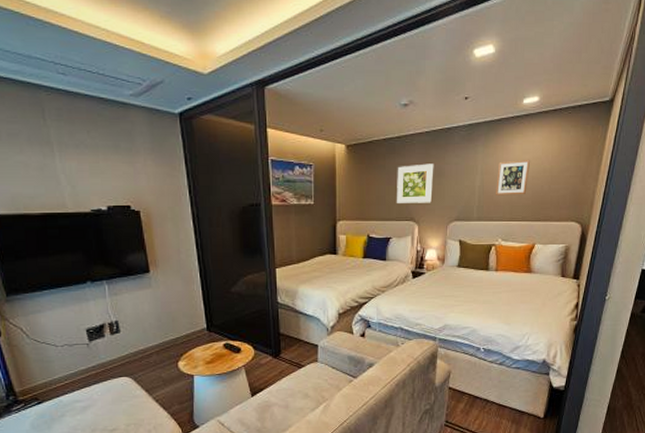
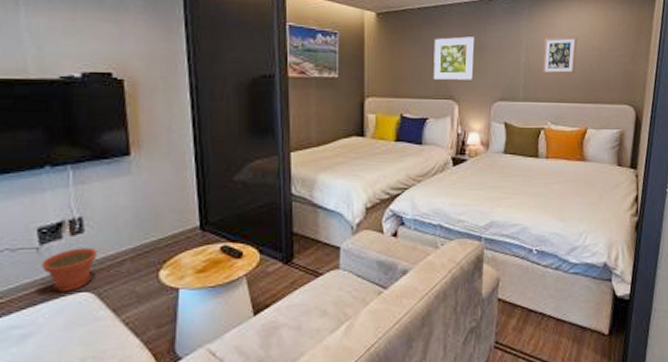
plant pot: none [91,344,132,376] -> present [41,247,98,292]

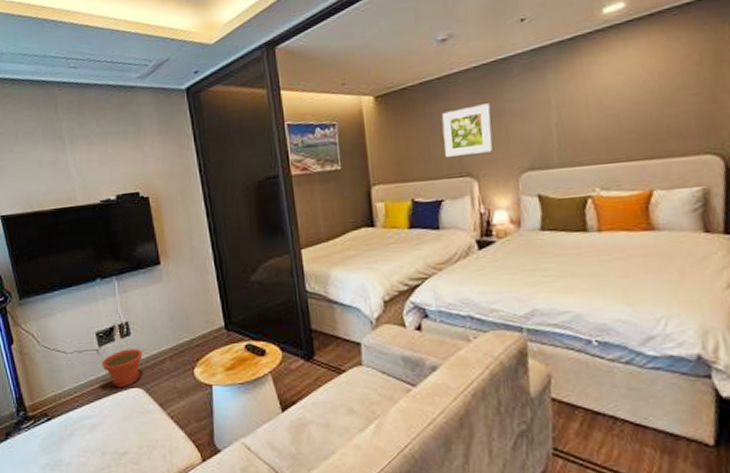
picture frame: present [541,36,577,75] -> none [579,80,628,132]

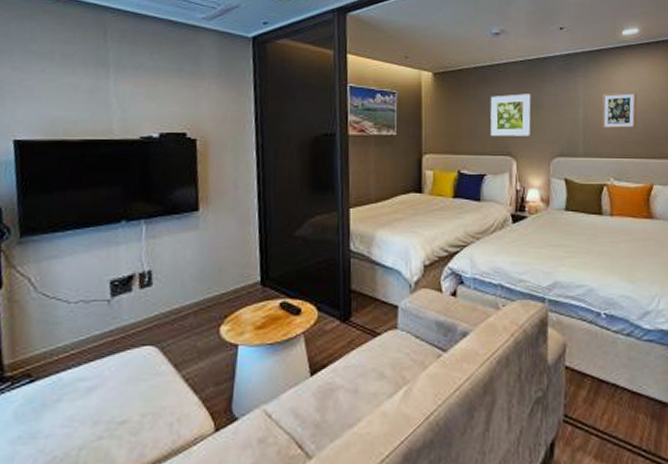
plant pot: present [101,348,143,388] -> none [111,301,164,345]
picture frame: none [579,80,628,132] -> present [601,91,637,130]

